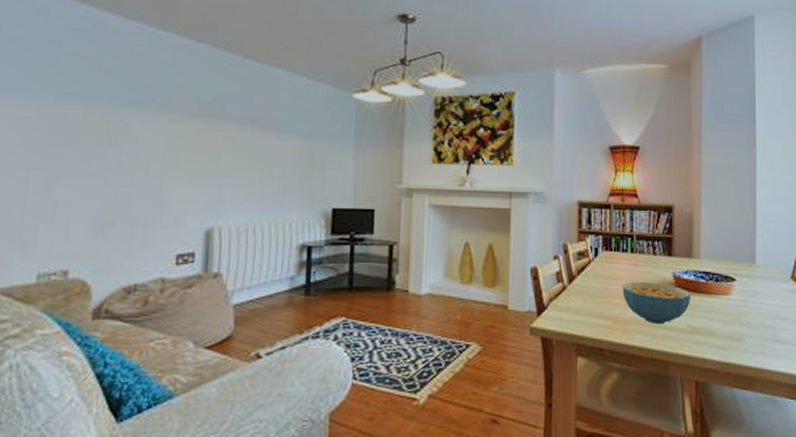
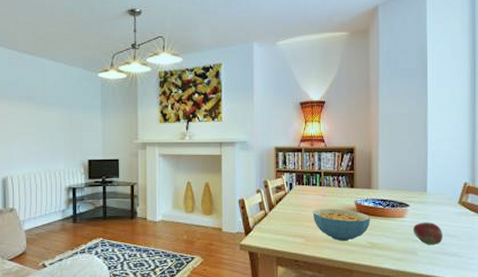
fruit: none [739,301,773,329] -> present [412,222,443,245]

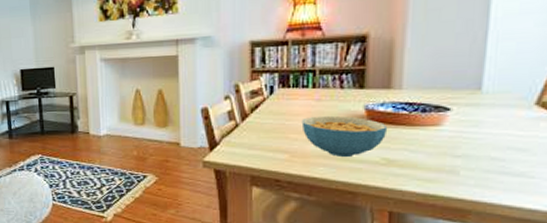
fruit: present [412,222,443,245] -> none [453,131,503,161]

